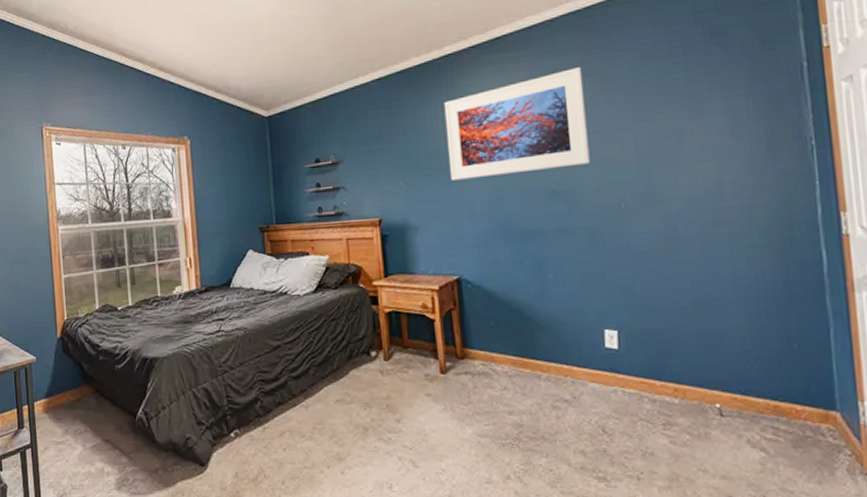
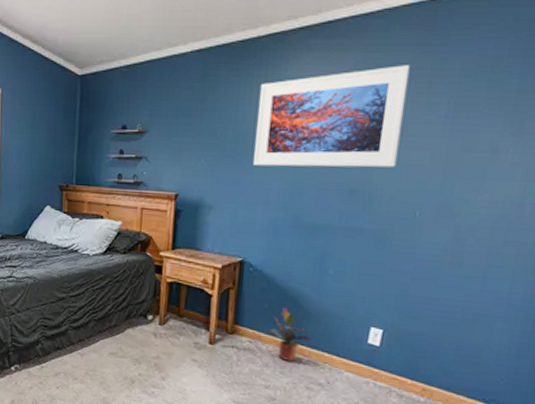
potted plant: none [501,322,547,380] -> present [269,308,312,361]

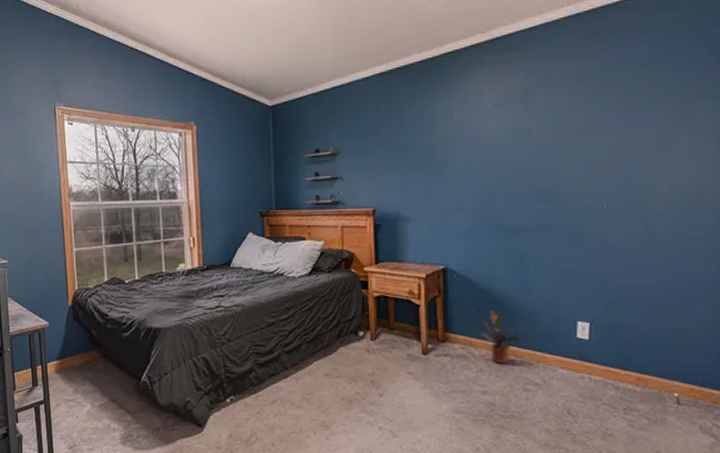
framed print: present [253,65,411,168] -> none [441,71,578,176]

